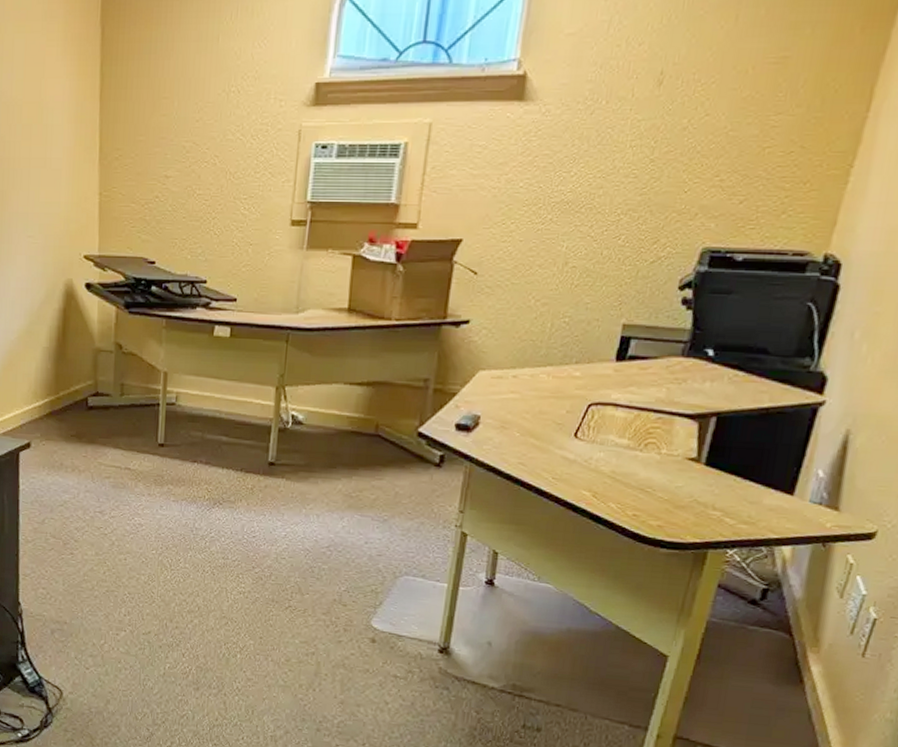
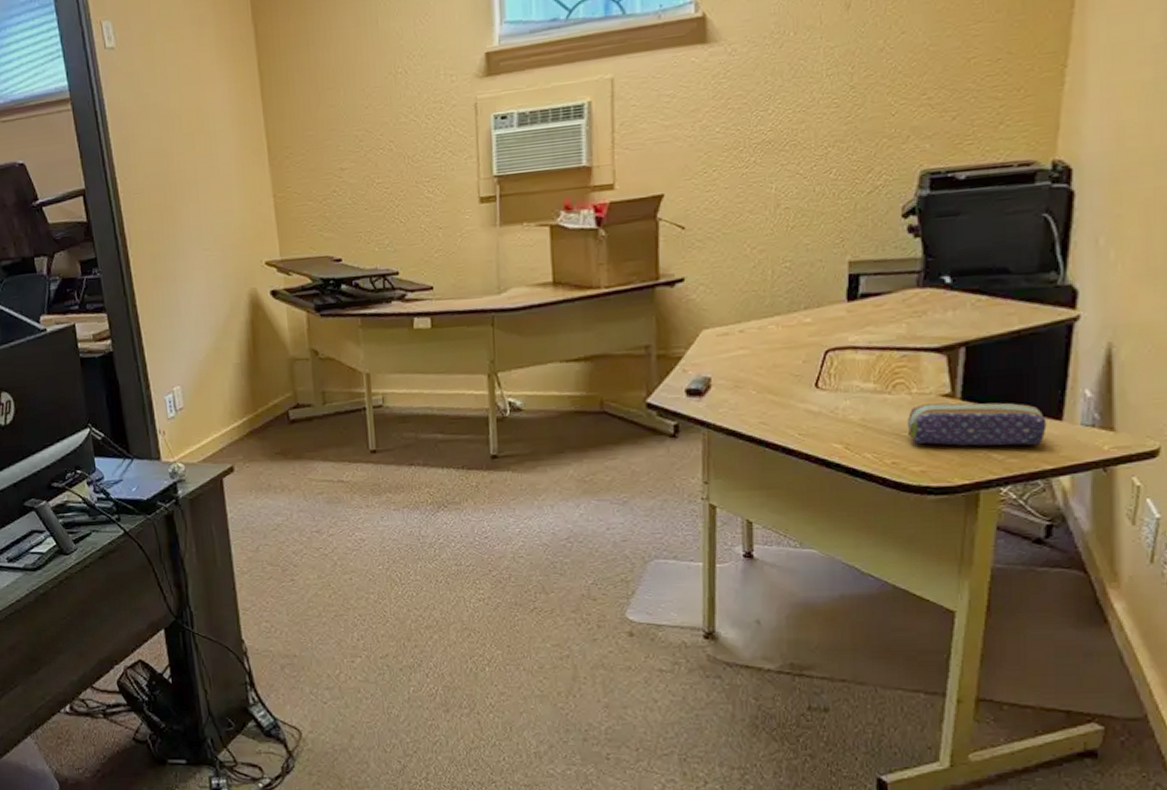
pencil case: none [651,465,779,516] -> present [907,402,1047,447]

